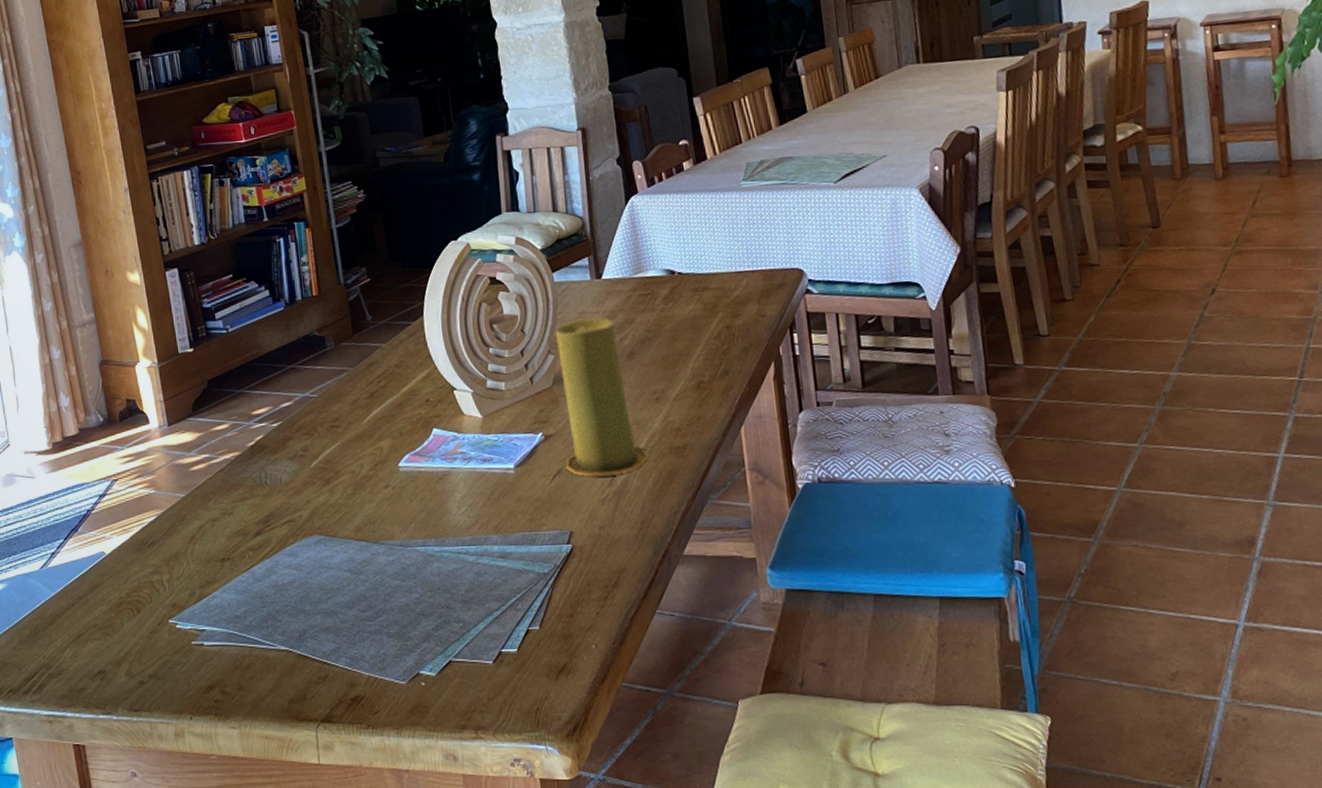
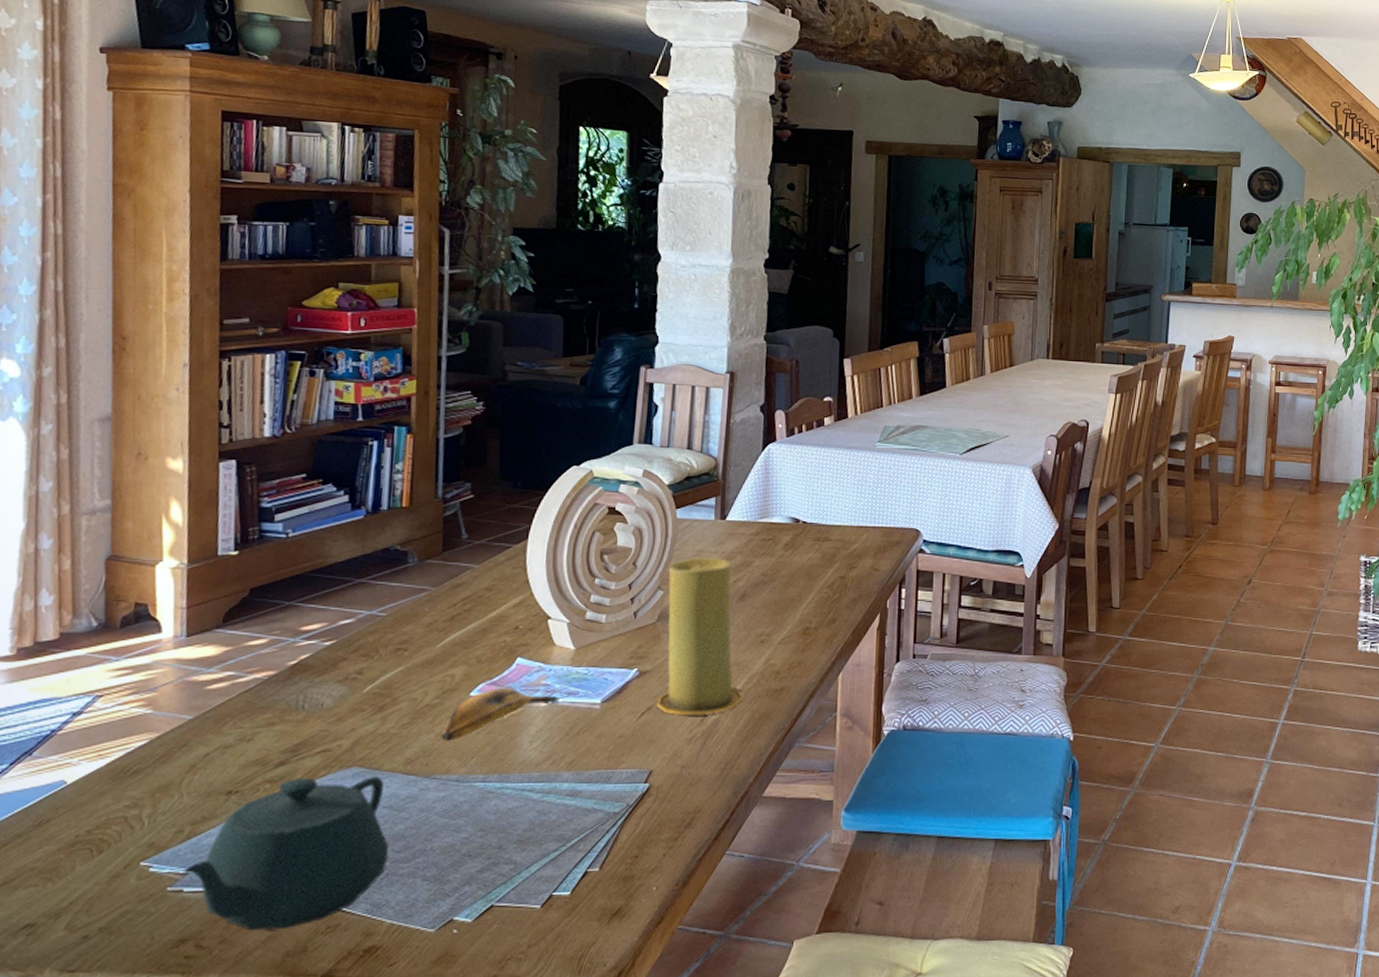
teapot: none [201,542,357,680] -> present [183,775,389,931]
banana: none [380,456,480,509] -> present [441,687,564,741]

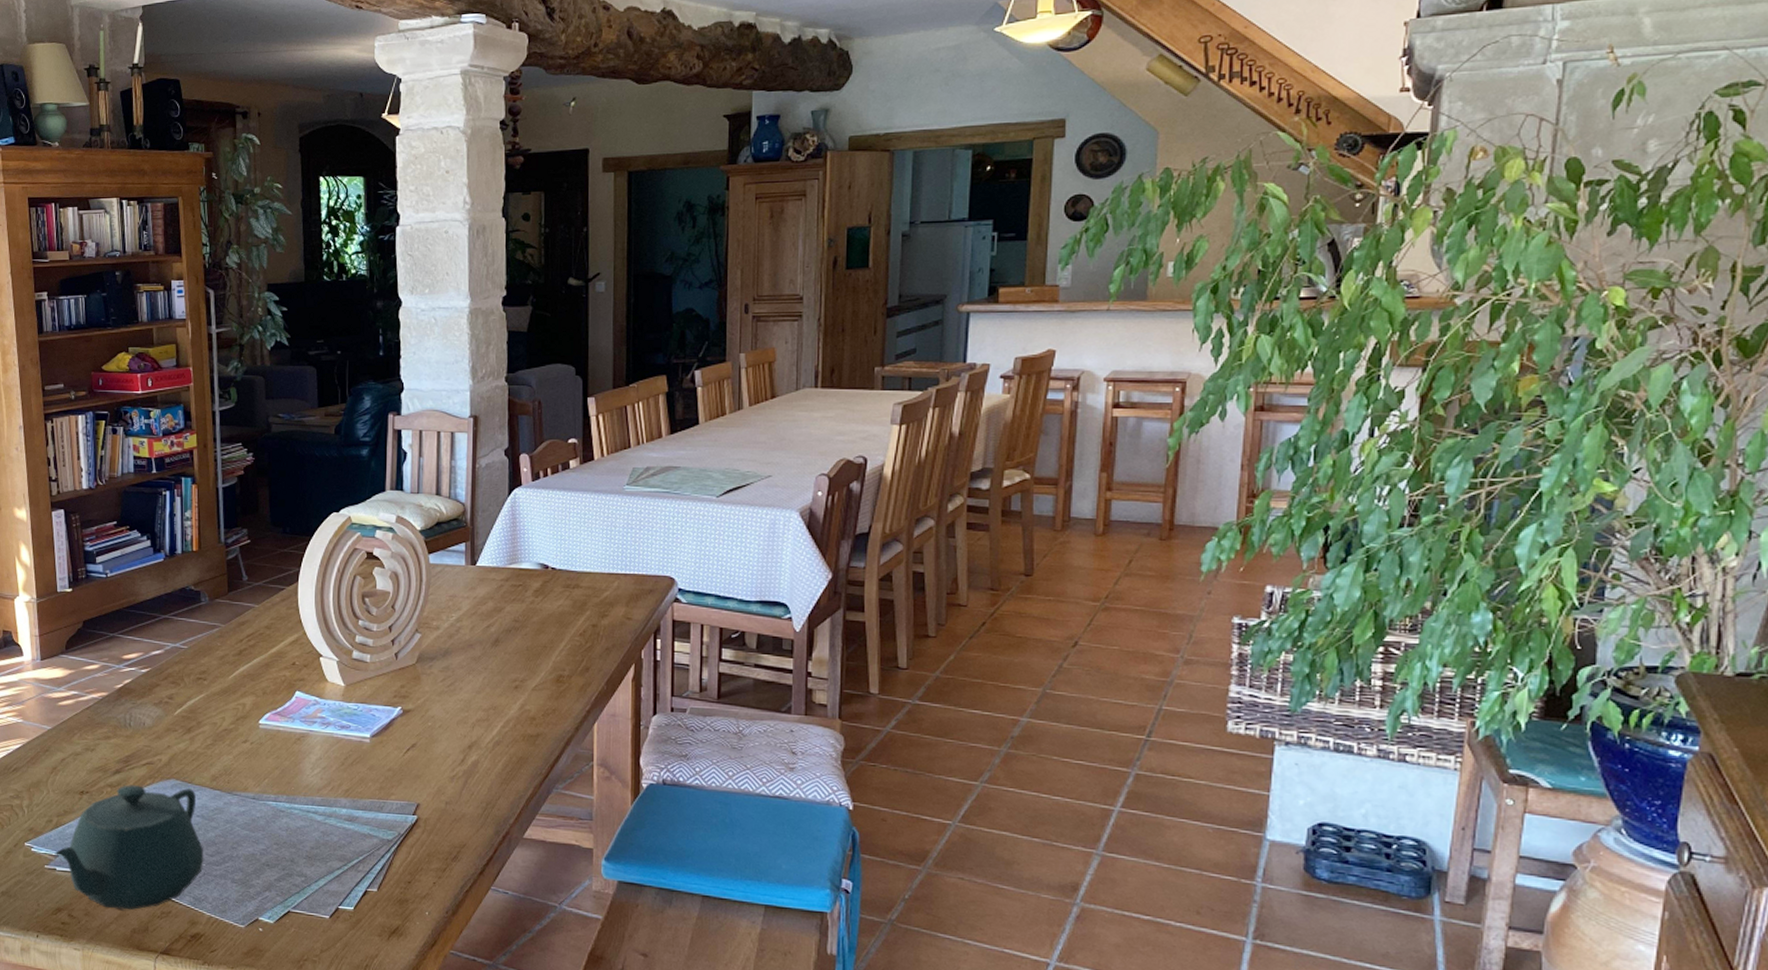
banana: present [441,687,564,741] -> none [238,717,338,763]
candle: present [657,556,743,716] -> none [420,601,501,756]

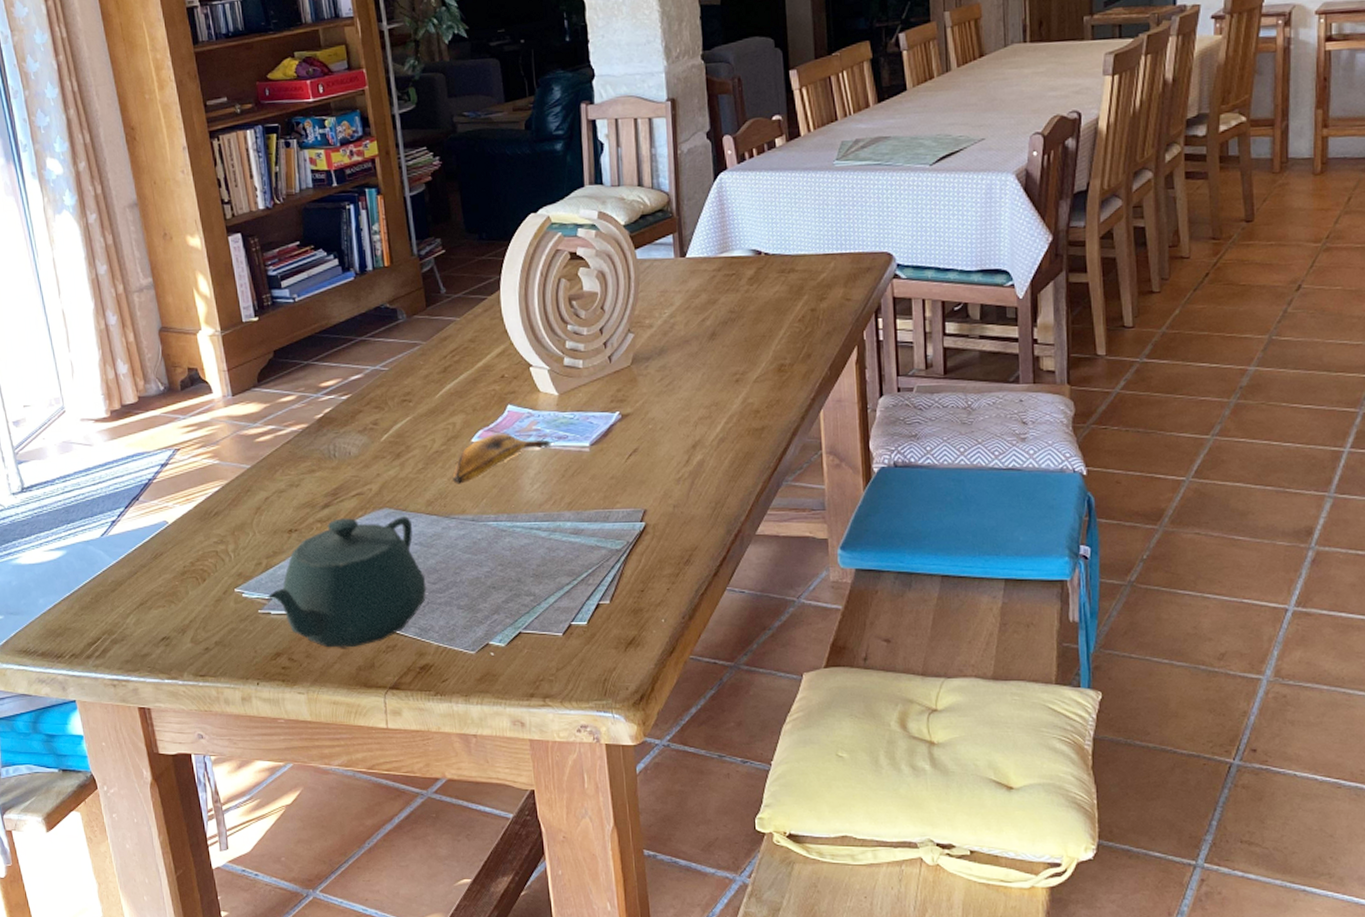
banana: none [238,717,338,763] -> present [452,433,555,484]

